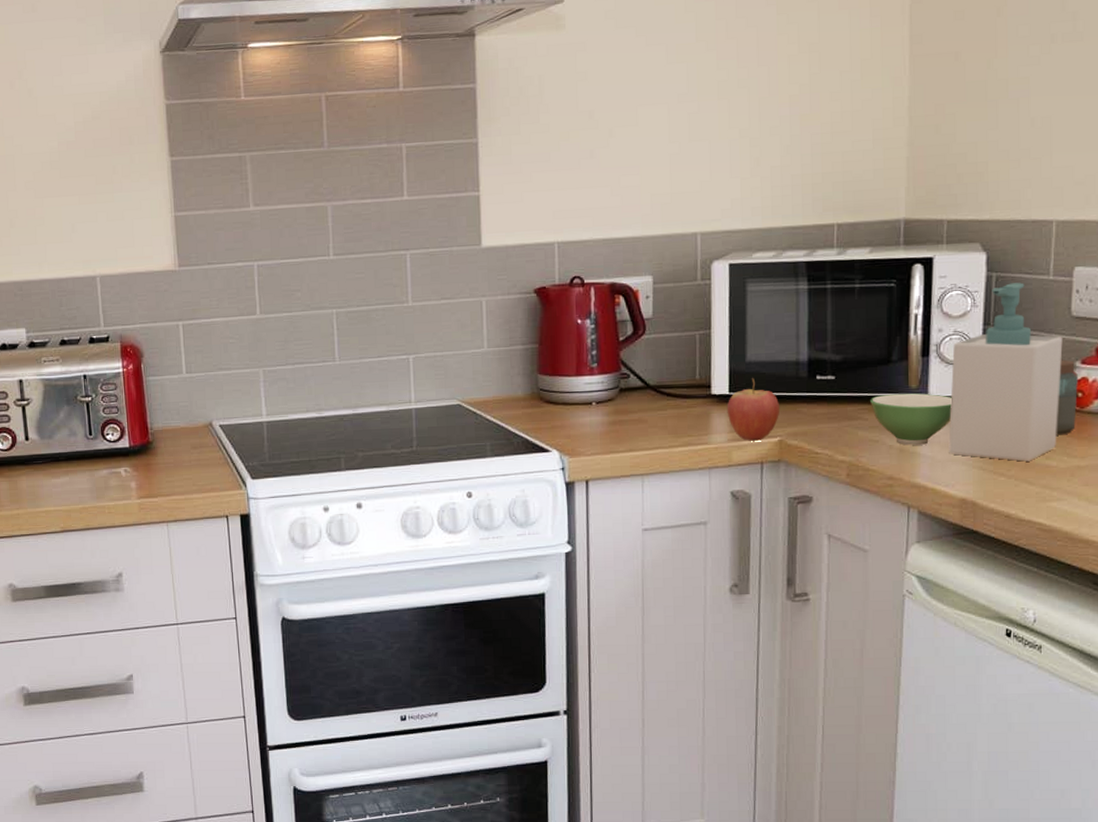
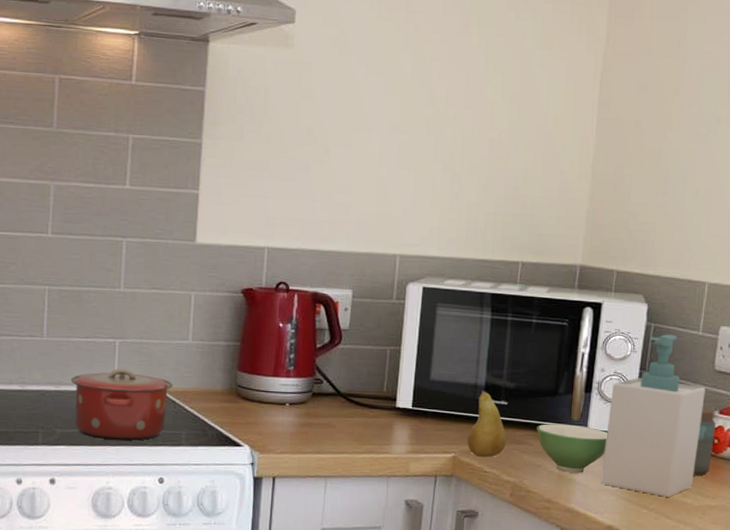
casserole: none [367,384,472,458] -> present [70,368,173,441]
fruit: present [727,377,780,441] -> none [408,395,457,455]
fruit: none [793,367,838,439] -> present [467,391,507,458]

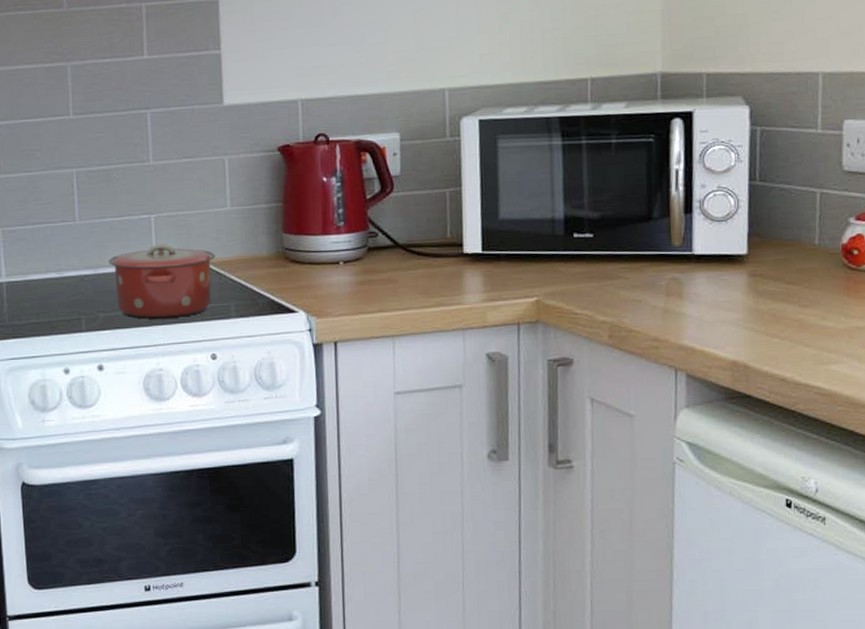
fruit: present [467,391,507,458] -> none [550,225,597,299]
bowl: present [536,423,607,473] -> none [630,251,719,306]
soap bottle: present [601,334,706,497] -> none [716,136,835,322]
peanut butter: present [693,408,716,476] -> none [831,215,853,295]

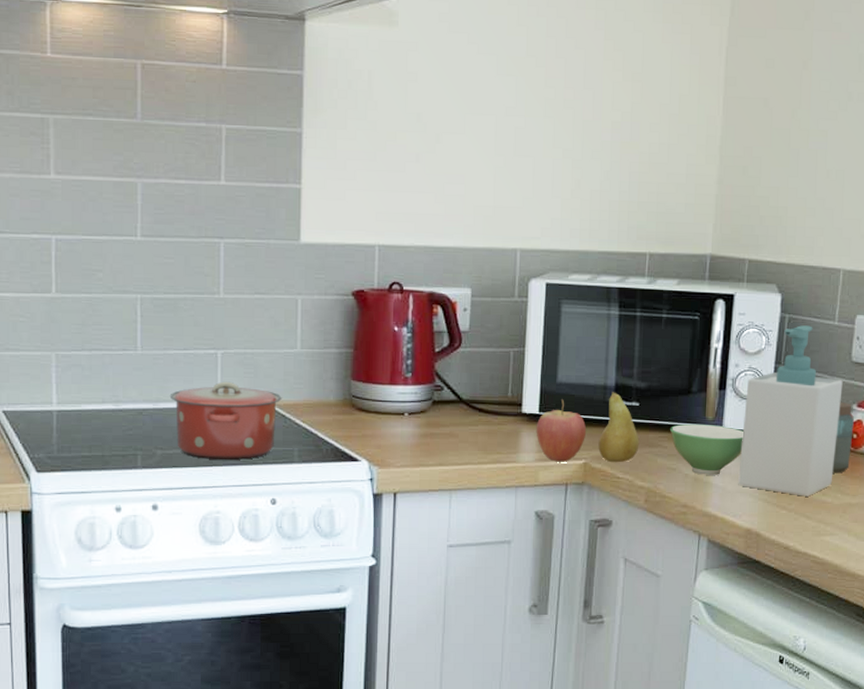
fruit: none [480,235,537,301] -> present [536,398,587,462]
fruit: none [550,225,597,299] -> present [598,392,640,463]
bowl: none [630,251,719,306] -> present [669,423,743,475]
soap bottle: none [716,136,835,322] -> present [738,325,843,497]
peanut butter: none [831,215,853,295] -> present [832,401,854,473]

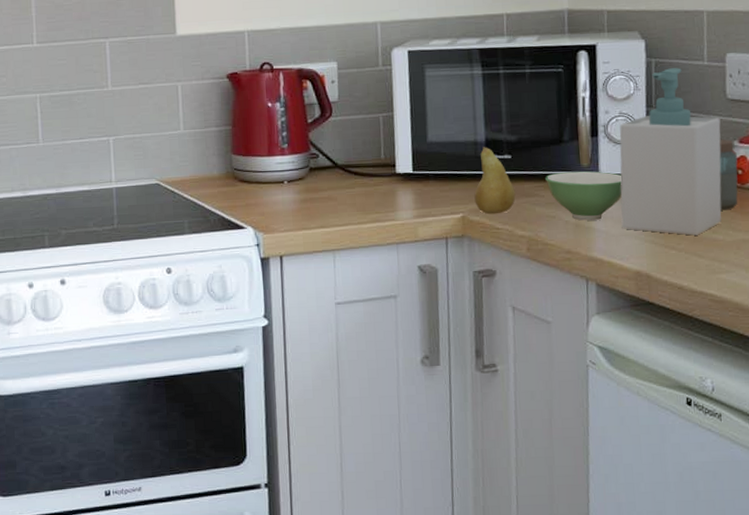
casserole: present [169,381,282,460] -> none [69,164,170,236]
fruit: present [536,398,587,462] -> none [411,156,462,217]

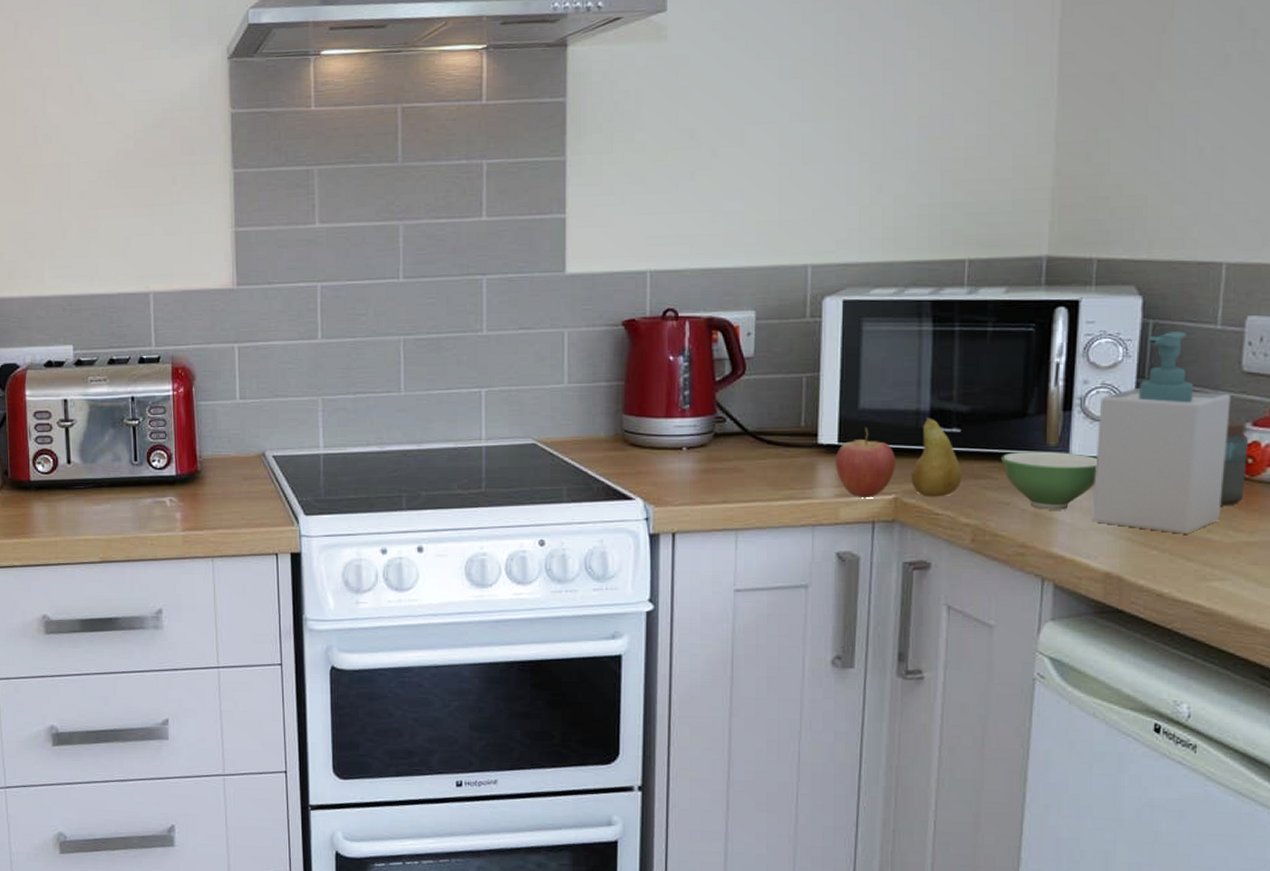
fruit: none [411,156,462,217] -> present [835,426,897,497]

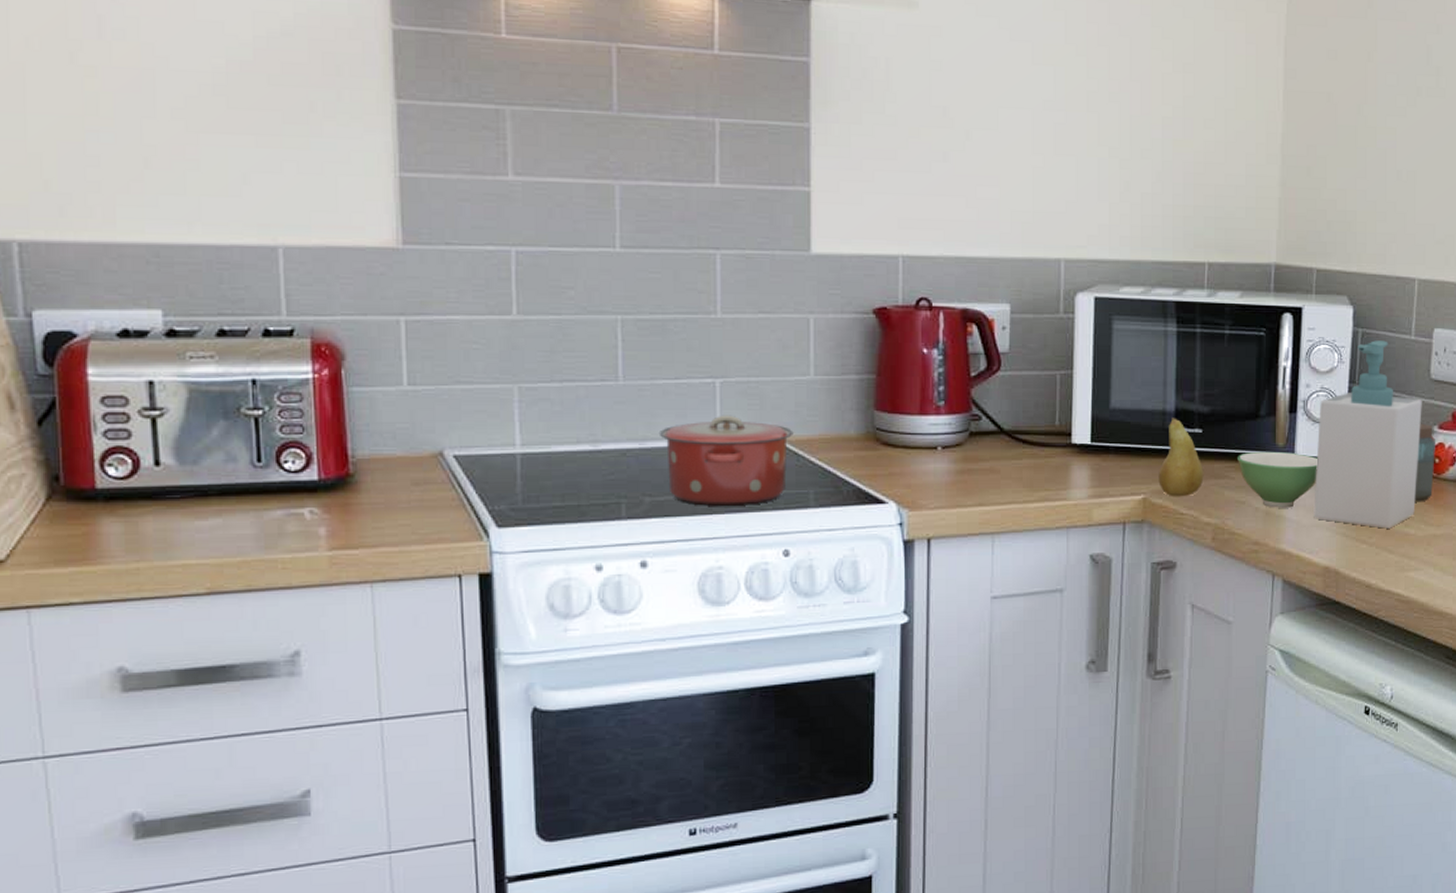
casserole: none [433,420,549,500] -> present [658,415,794,506]
fruit: present [835,426,897,497] -> none [1088,426,1145,498]

